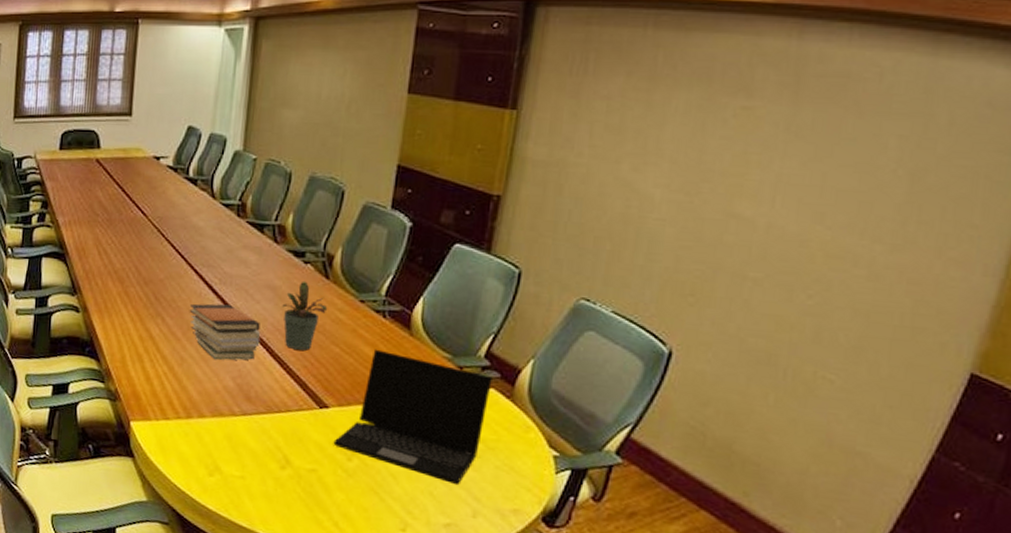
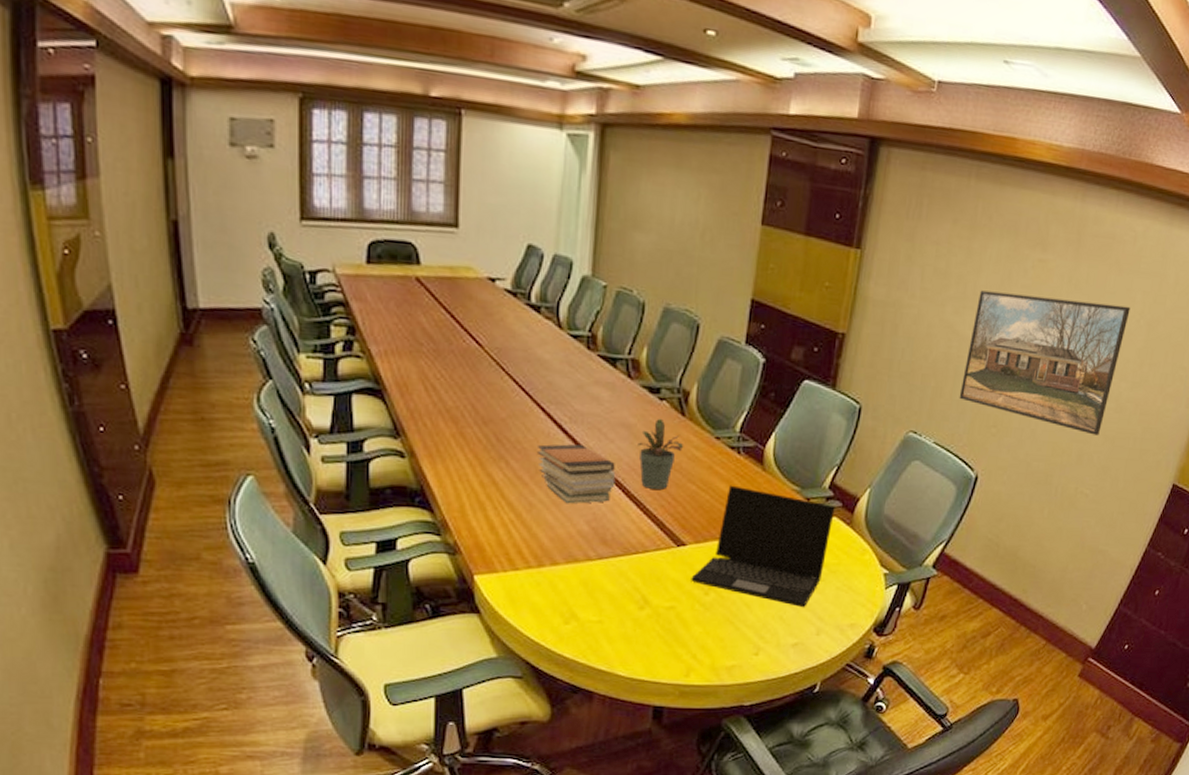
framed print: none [642,144,881,309] -> present [959,290,1131,435]

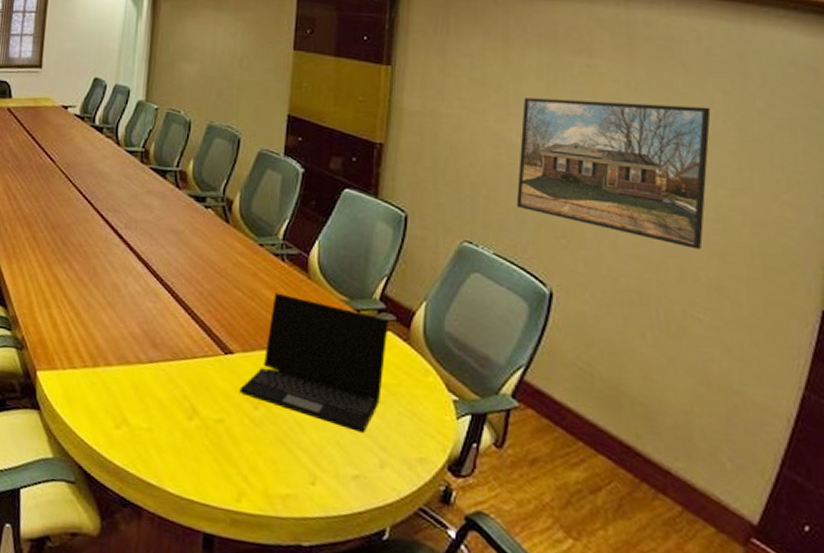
book stack: present [536,443,616,504] -> none [95,248,166,306]
potted plant: present [637,418,684,489] -> none [185,225,229,295]

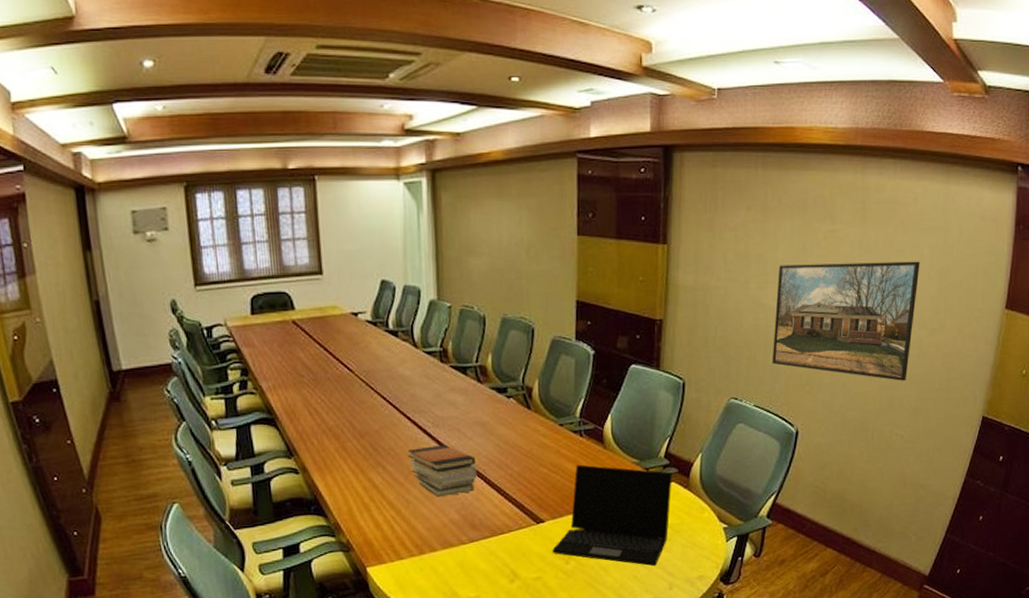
book stack: none [95,248,166,306] -> present [407,444,477,498]

